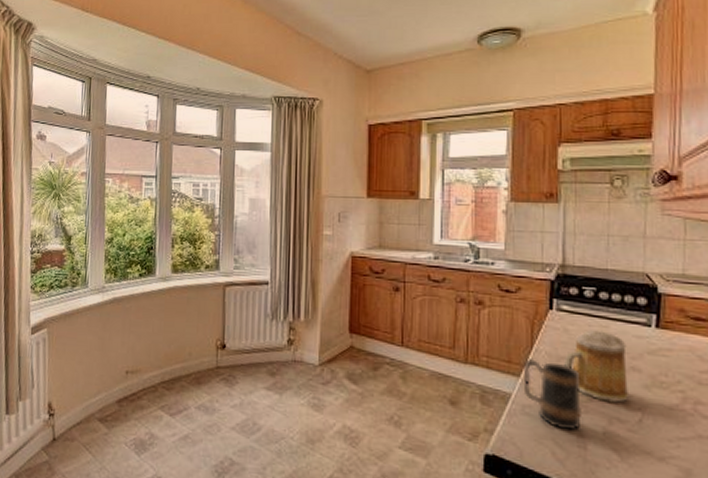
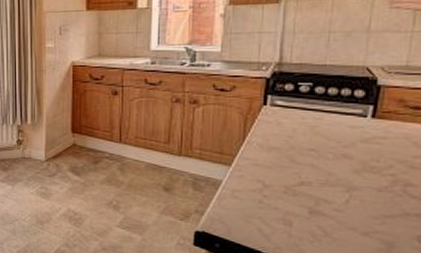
mug: present [523,359,583,431] -> none [233,150,291,211]
mug: present [564,330,630,403] -> none [275,122,340,186]

